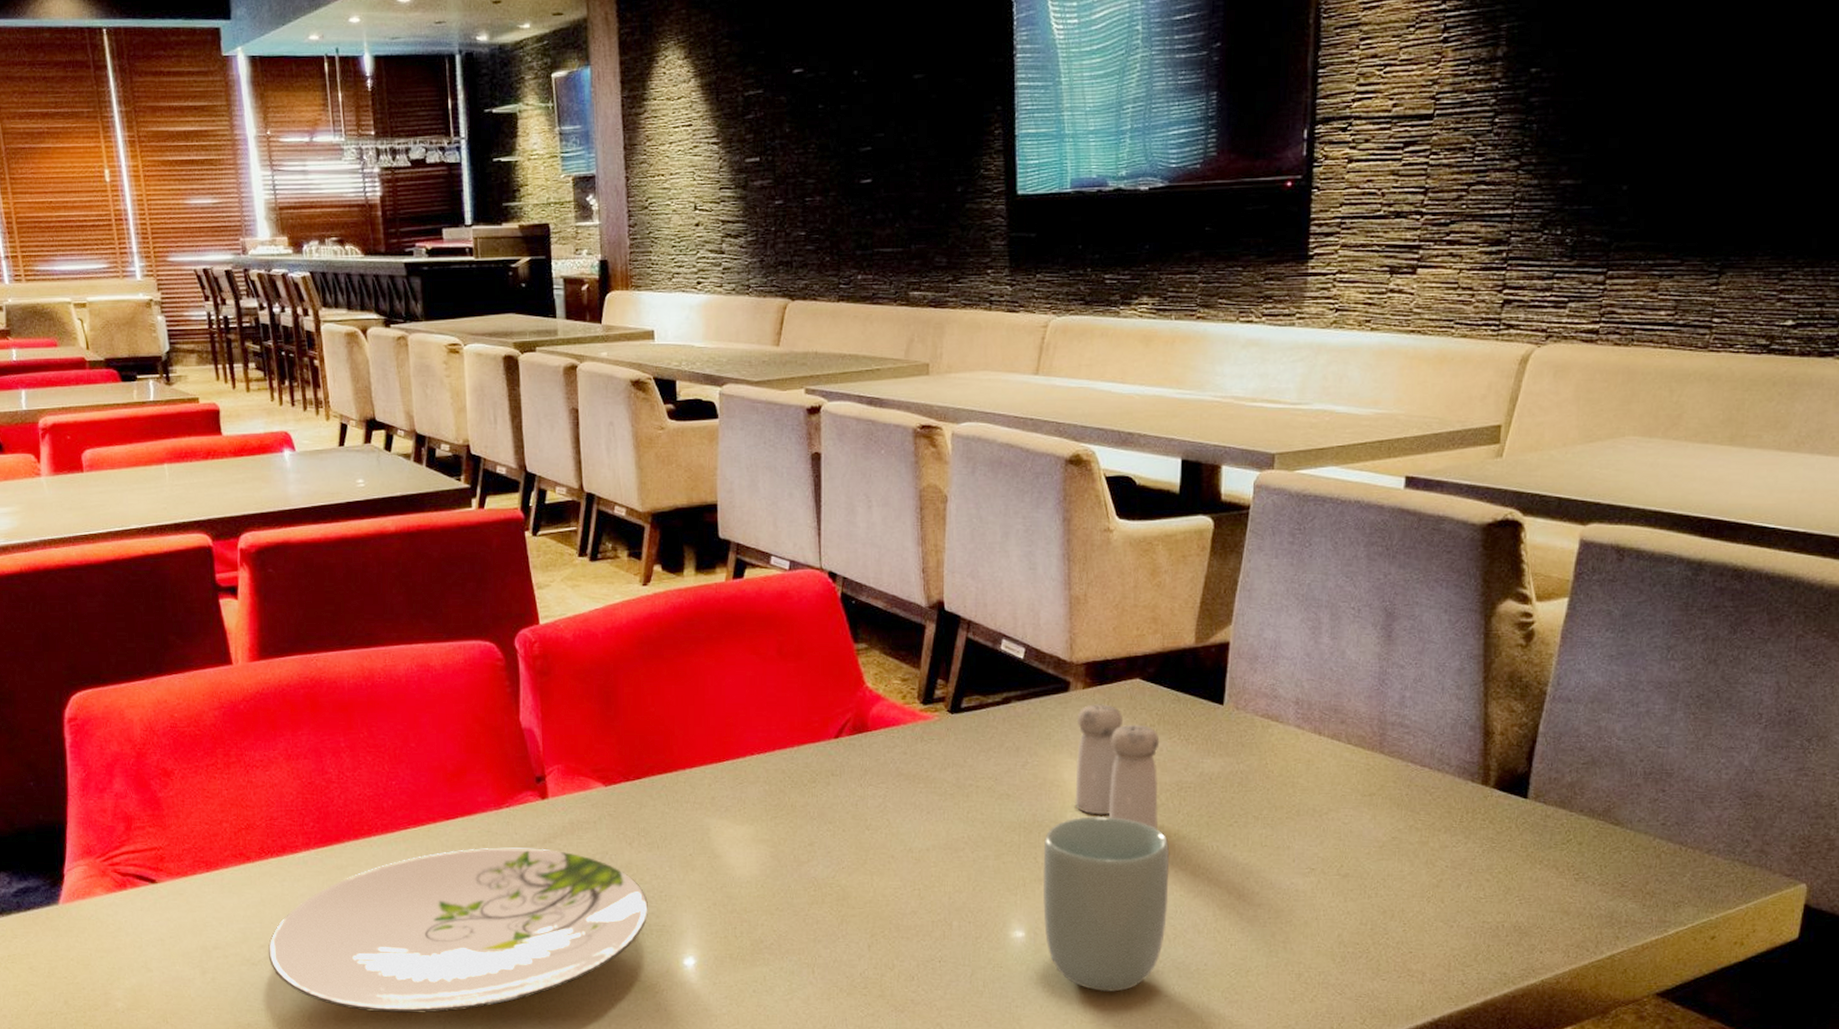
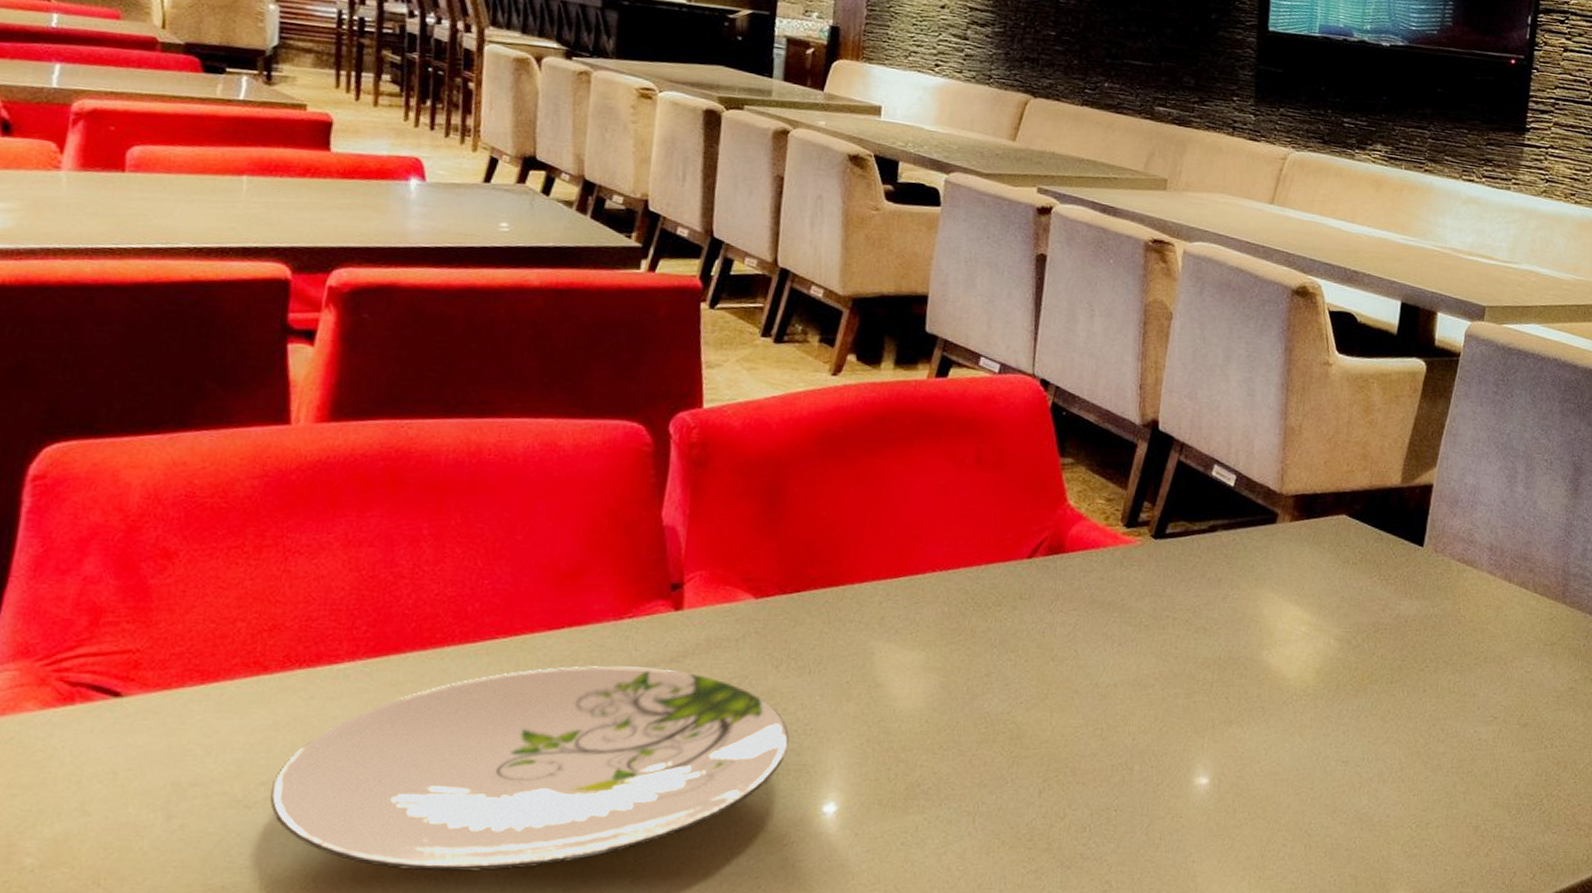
cup: present [1043,815,1170,992] -> none [1230,654,1362,845]
salt and pepper shaker: present [1075,704,1160,829] -> none [1272,538,1361,671]

